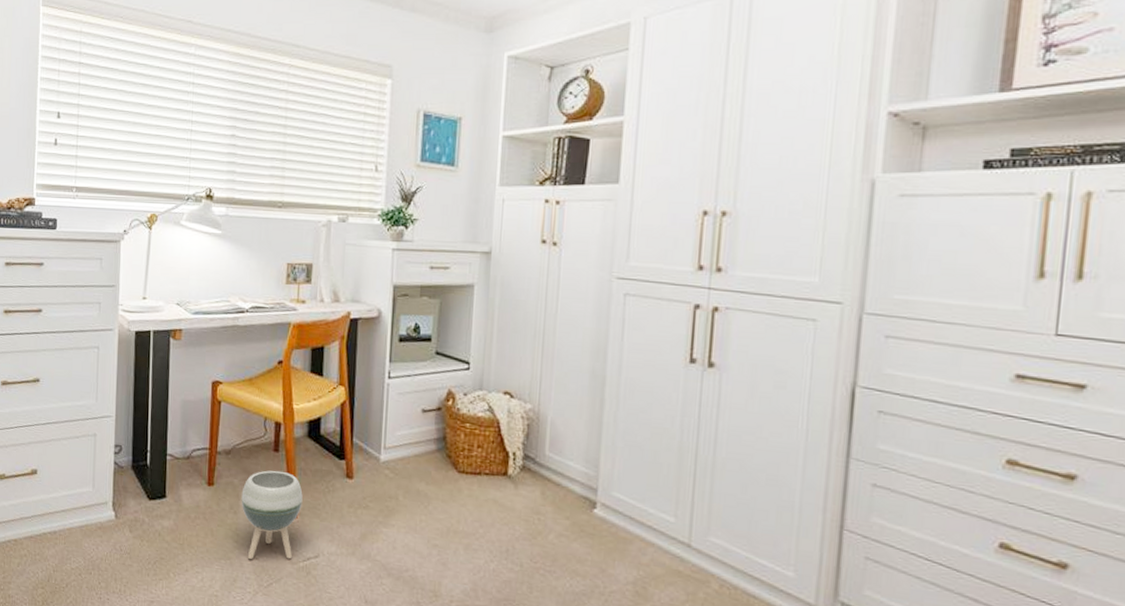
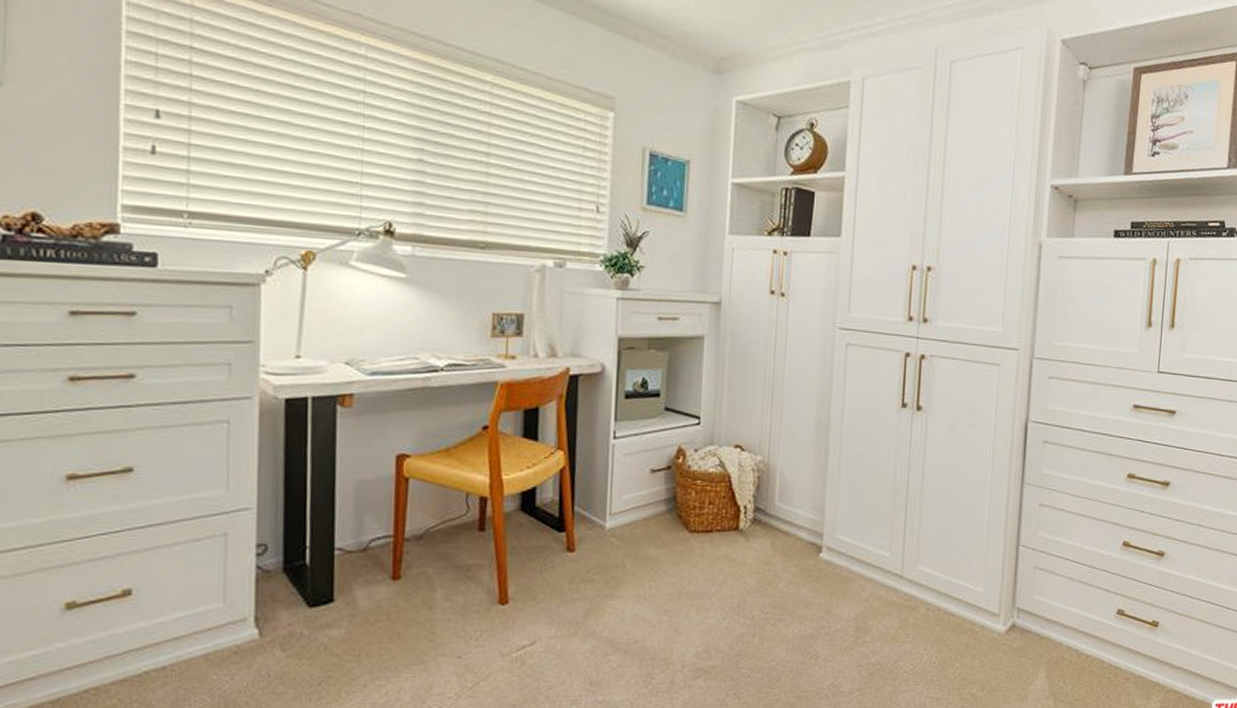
planter: present [241,470,303,560] -> none [437,552,515,660]

